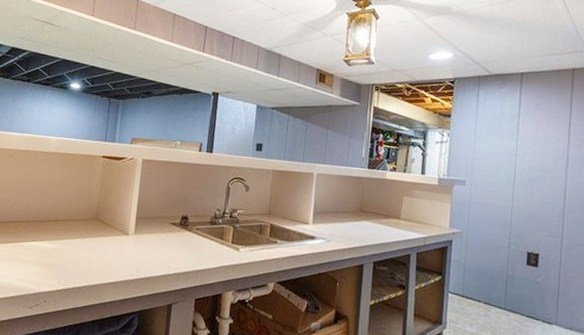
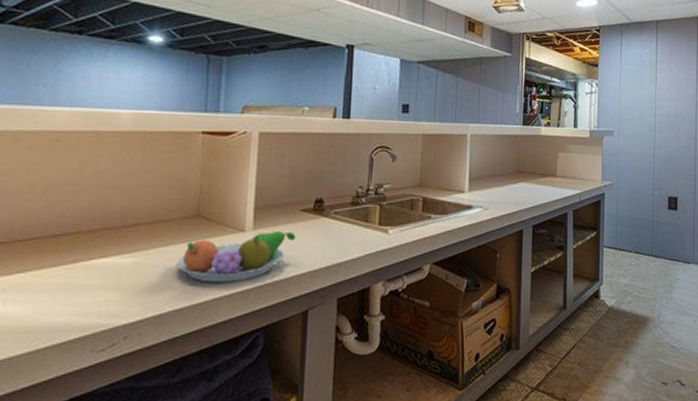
fruit bowl: none [80,237,166,273] -> present [176,231,296,283]

